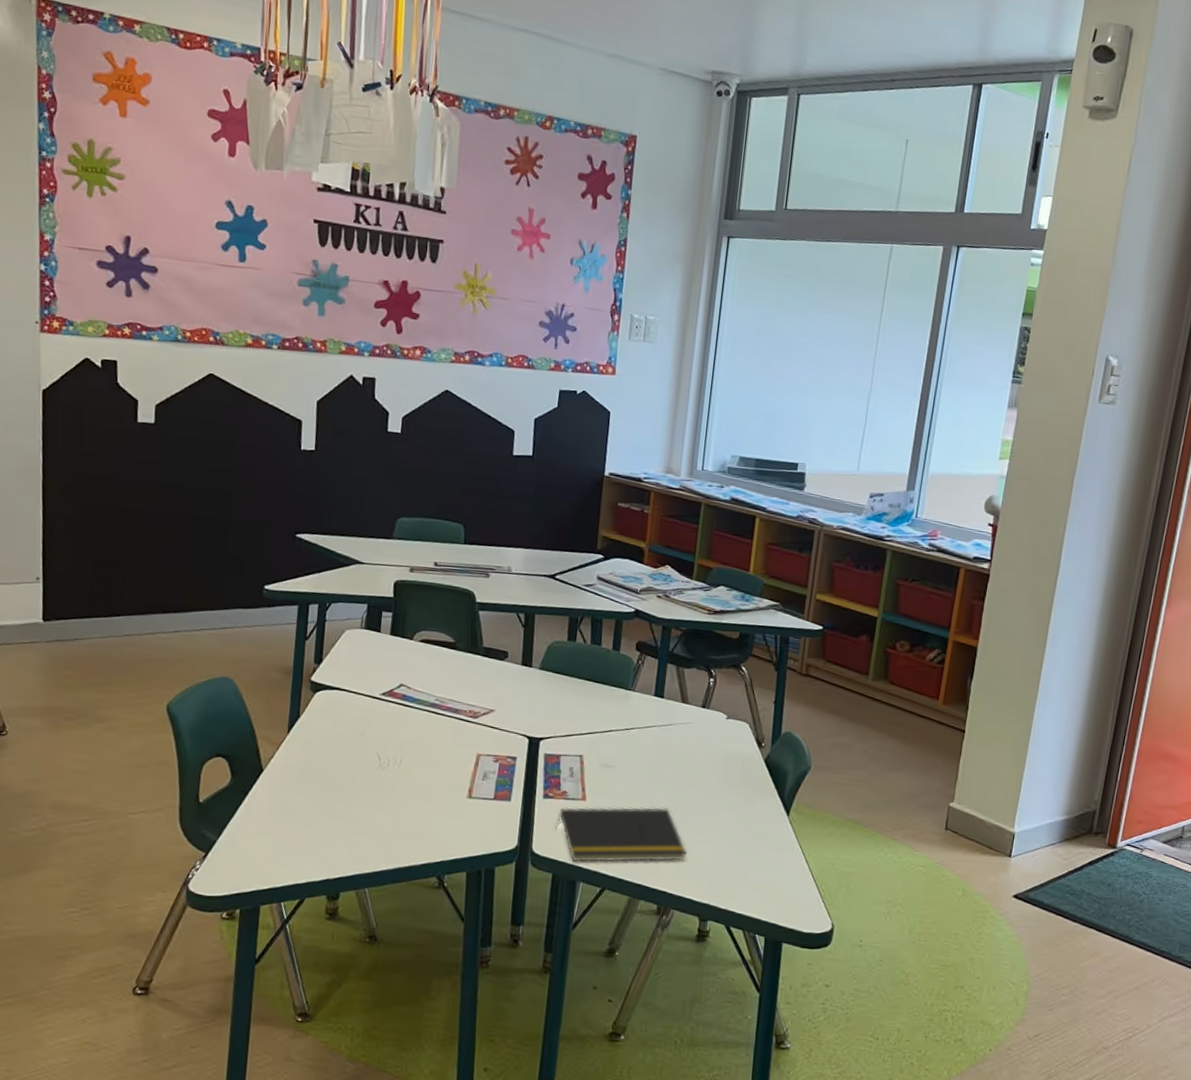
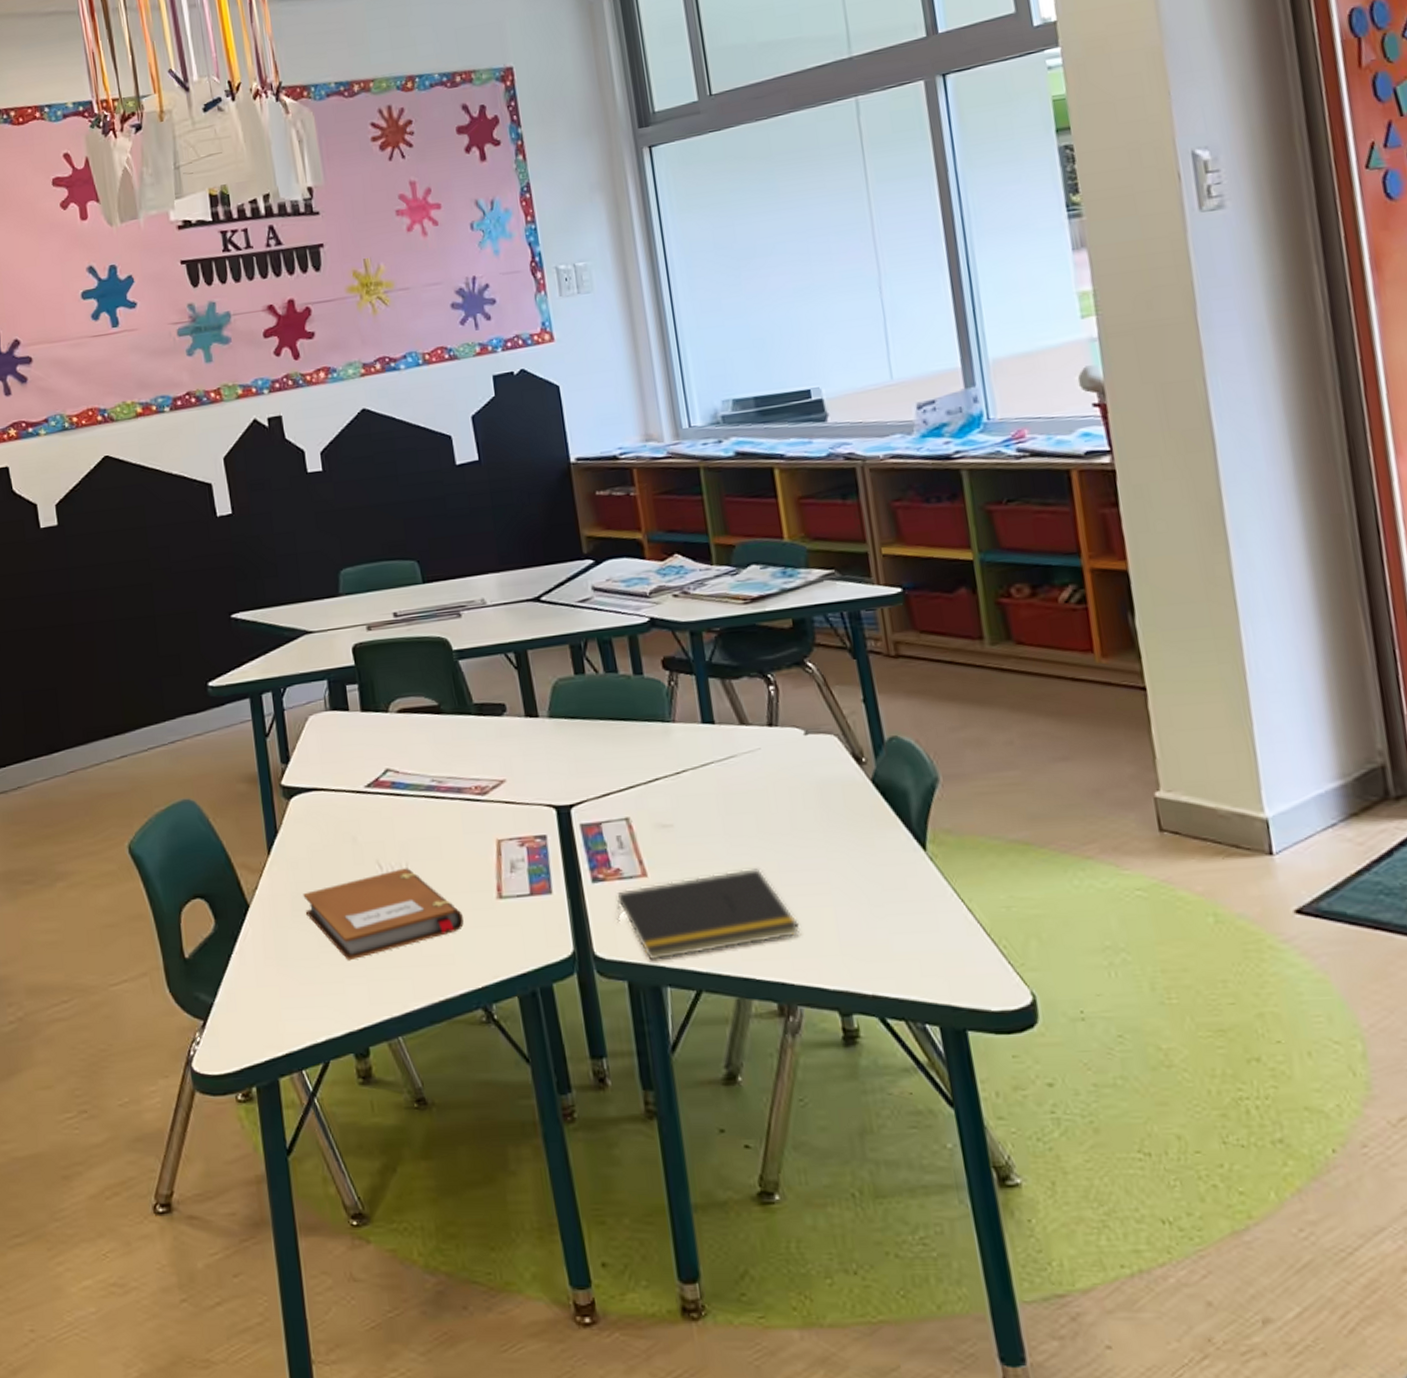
notebook: none [309,762,437,826] -> present [303,868,464,961]

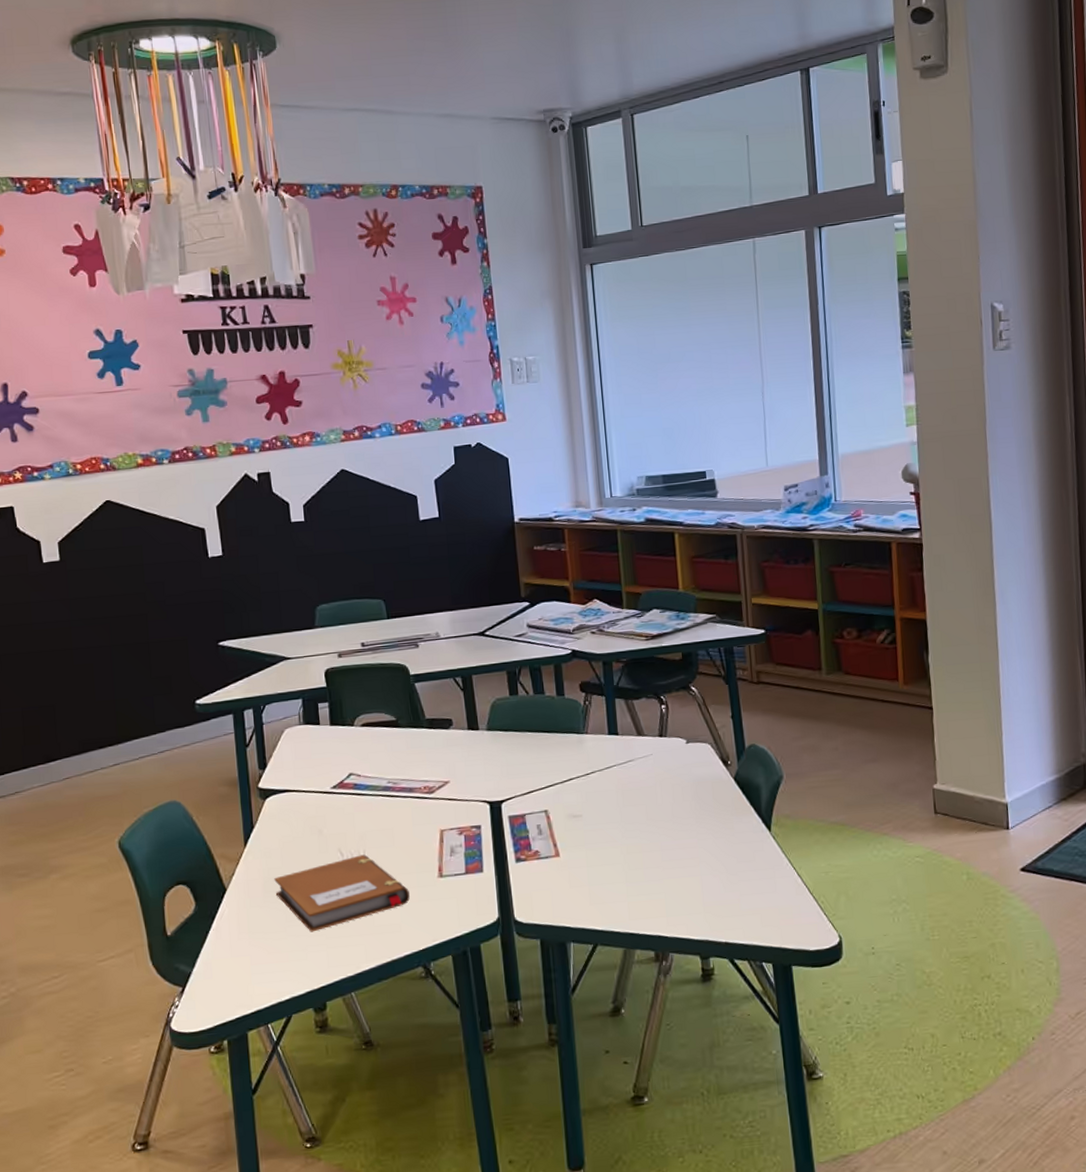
notepad: present [615,867,800,961] -> none [534,847,675,923]

